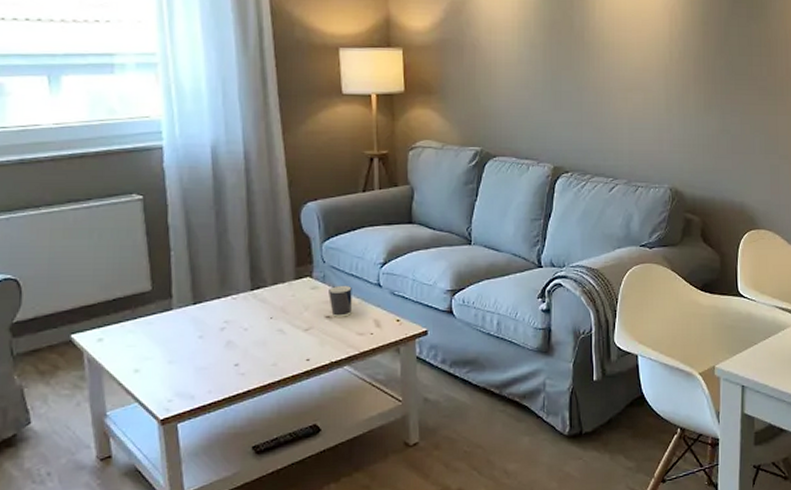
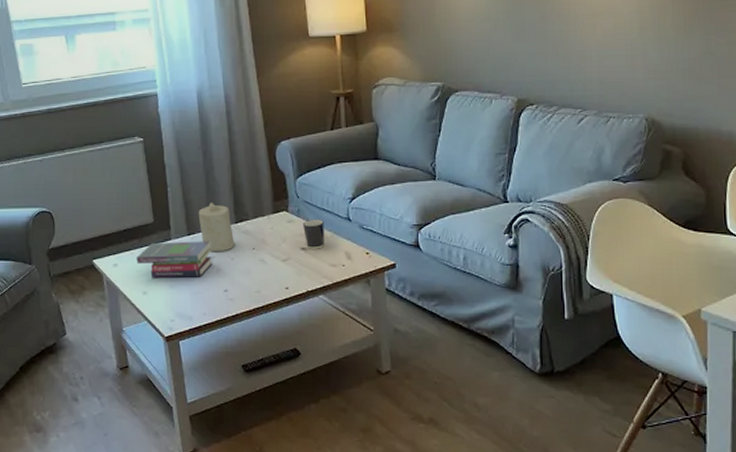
books: none [128,310,222,354] -> present [137,241,212,279]
candle: none [206,268,250,323] -> present [198,203,235,252]

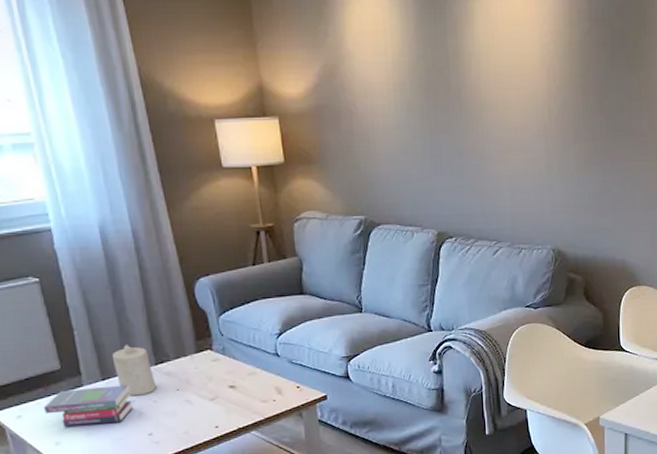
mug: present [303,219,324,249] -> none [229,356,253,387]

